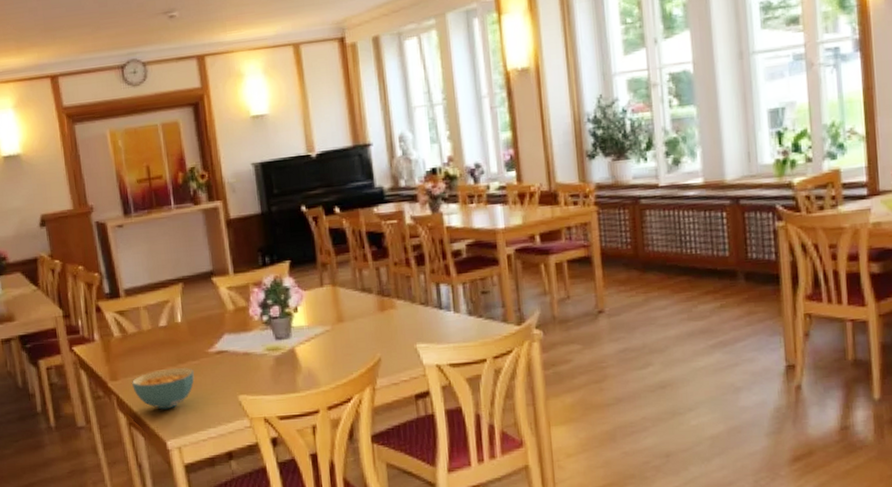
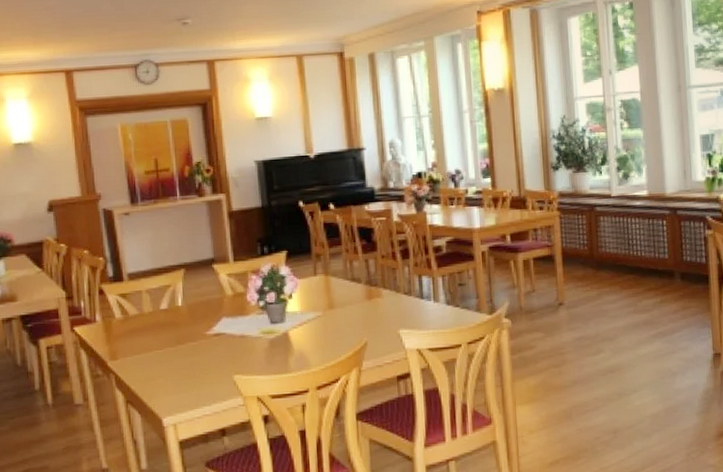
cereal bowl: present [132,368,195,410] -> none [131,349,192,388]

